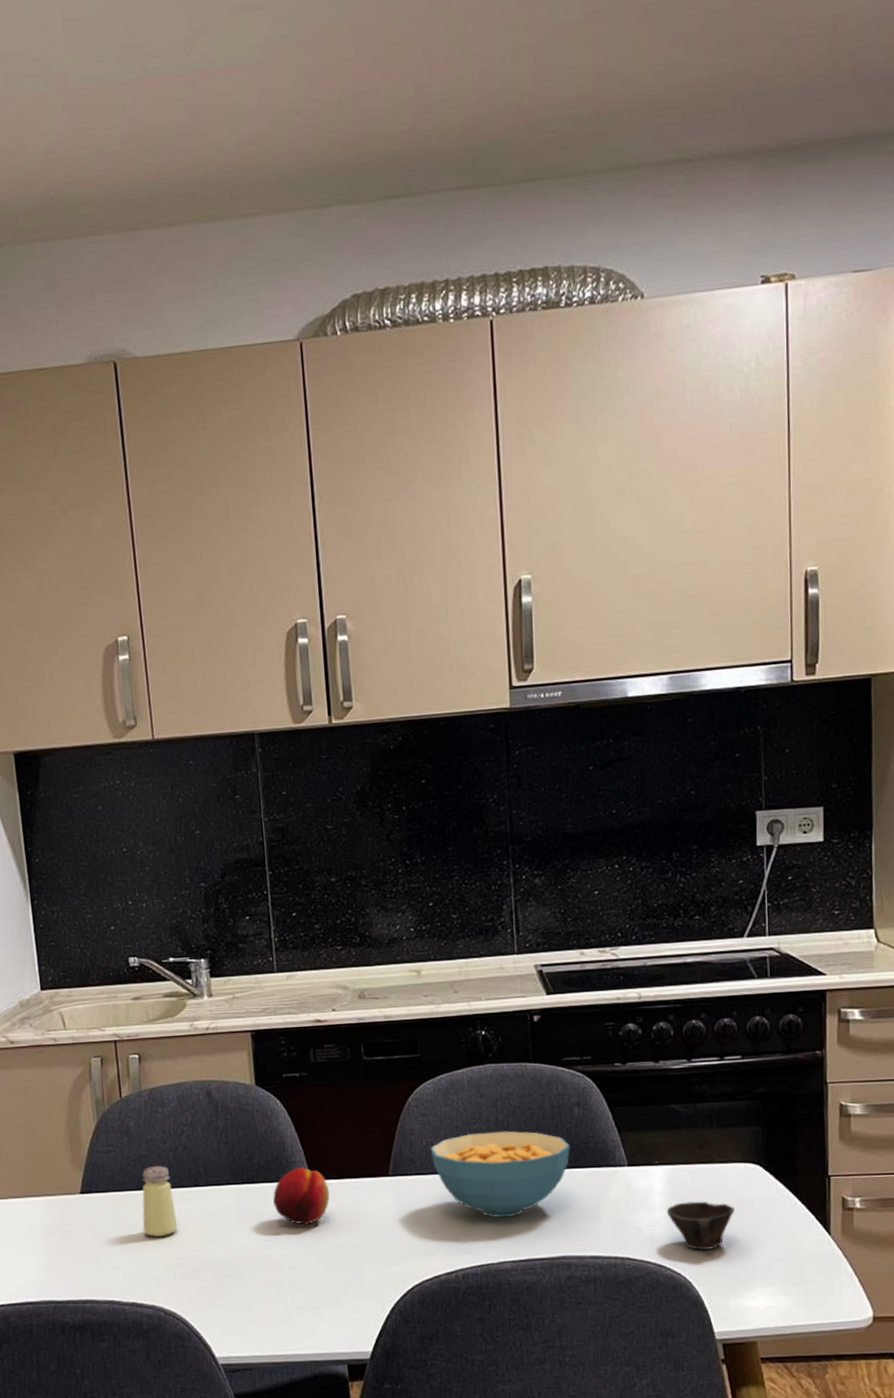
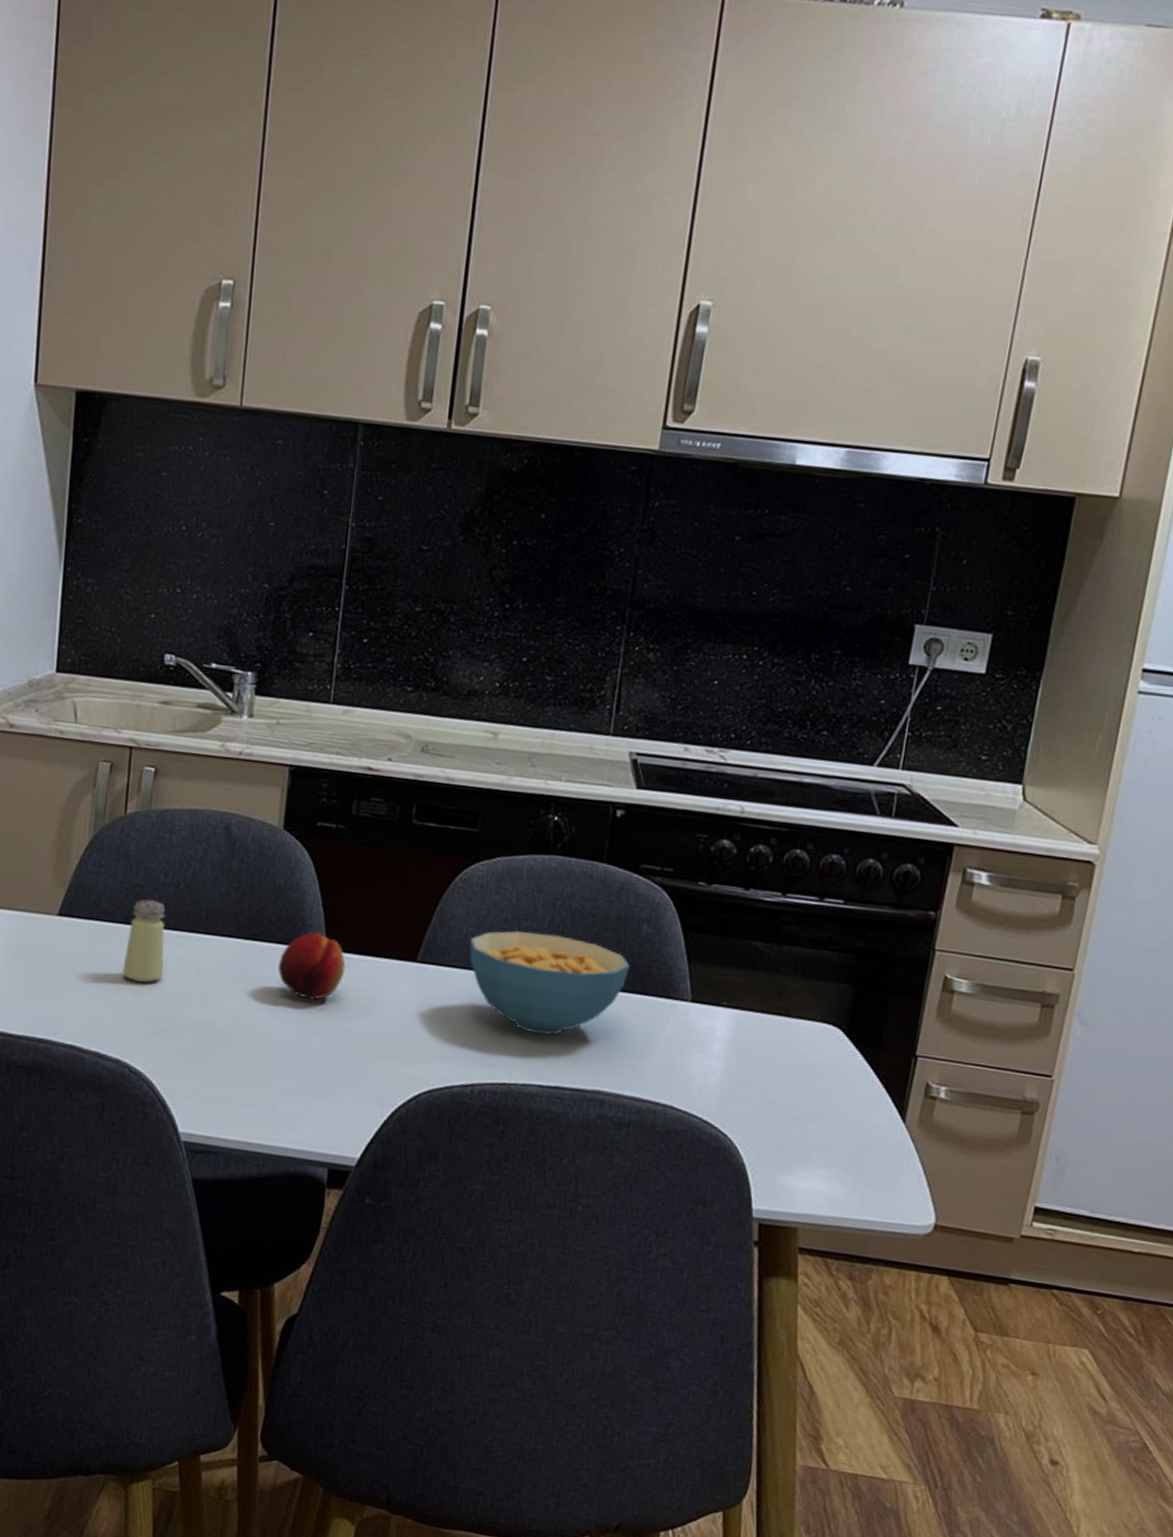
cup: present [666,1201,734,1250] -> none [724,1054,802,1115]

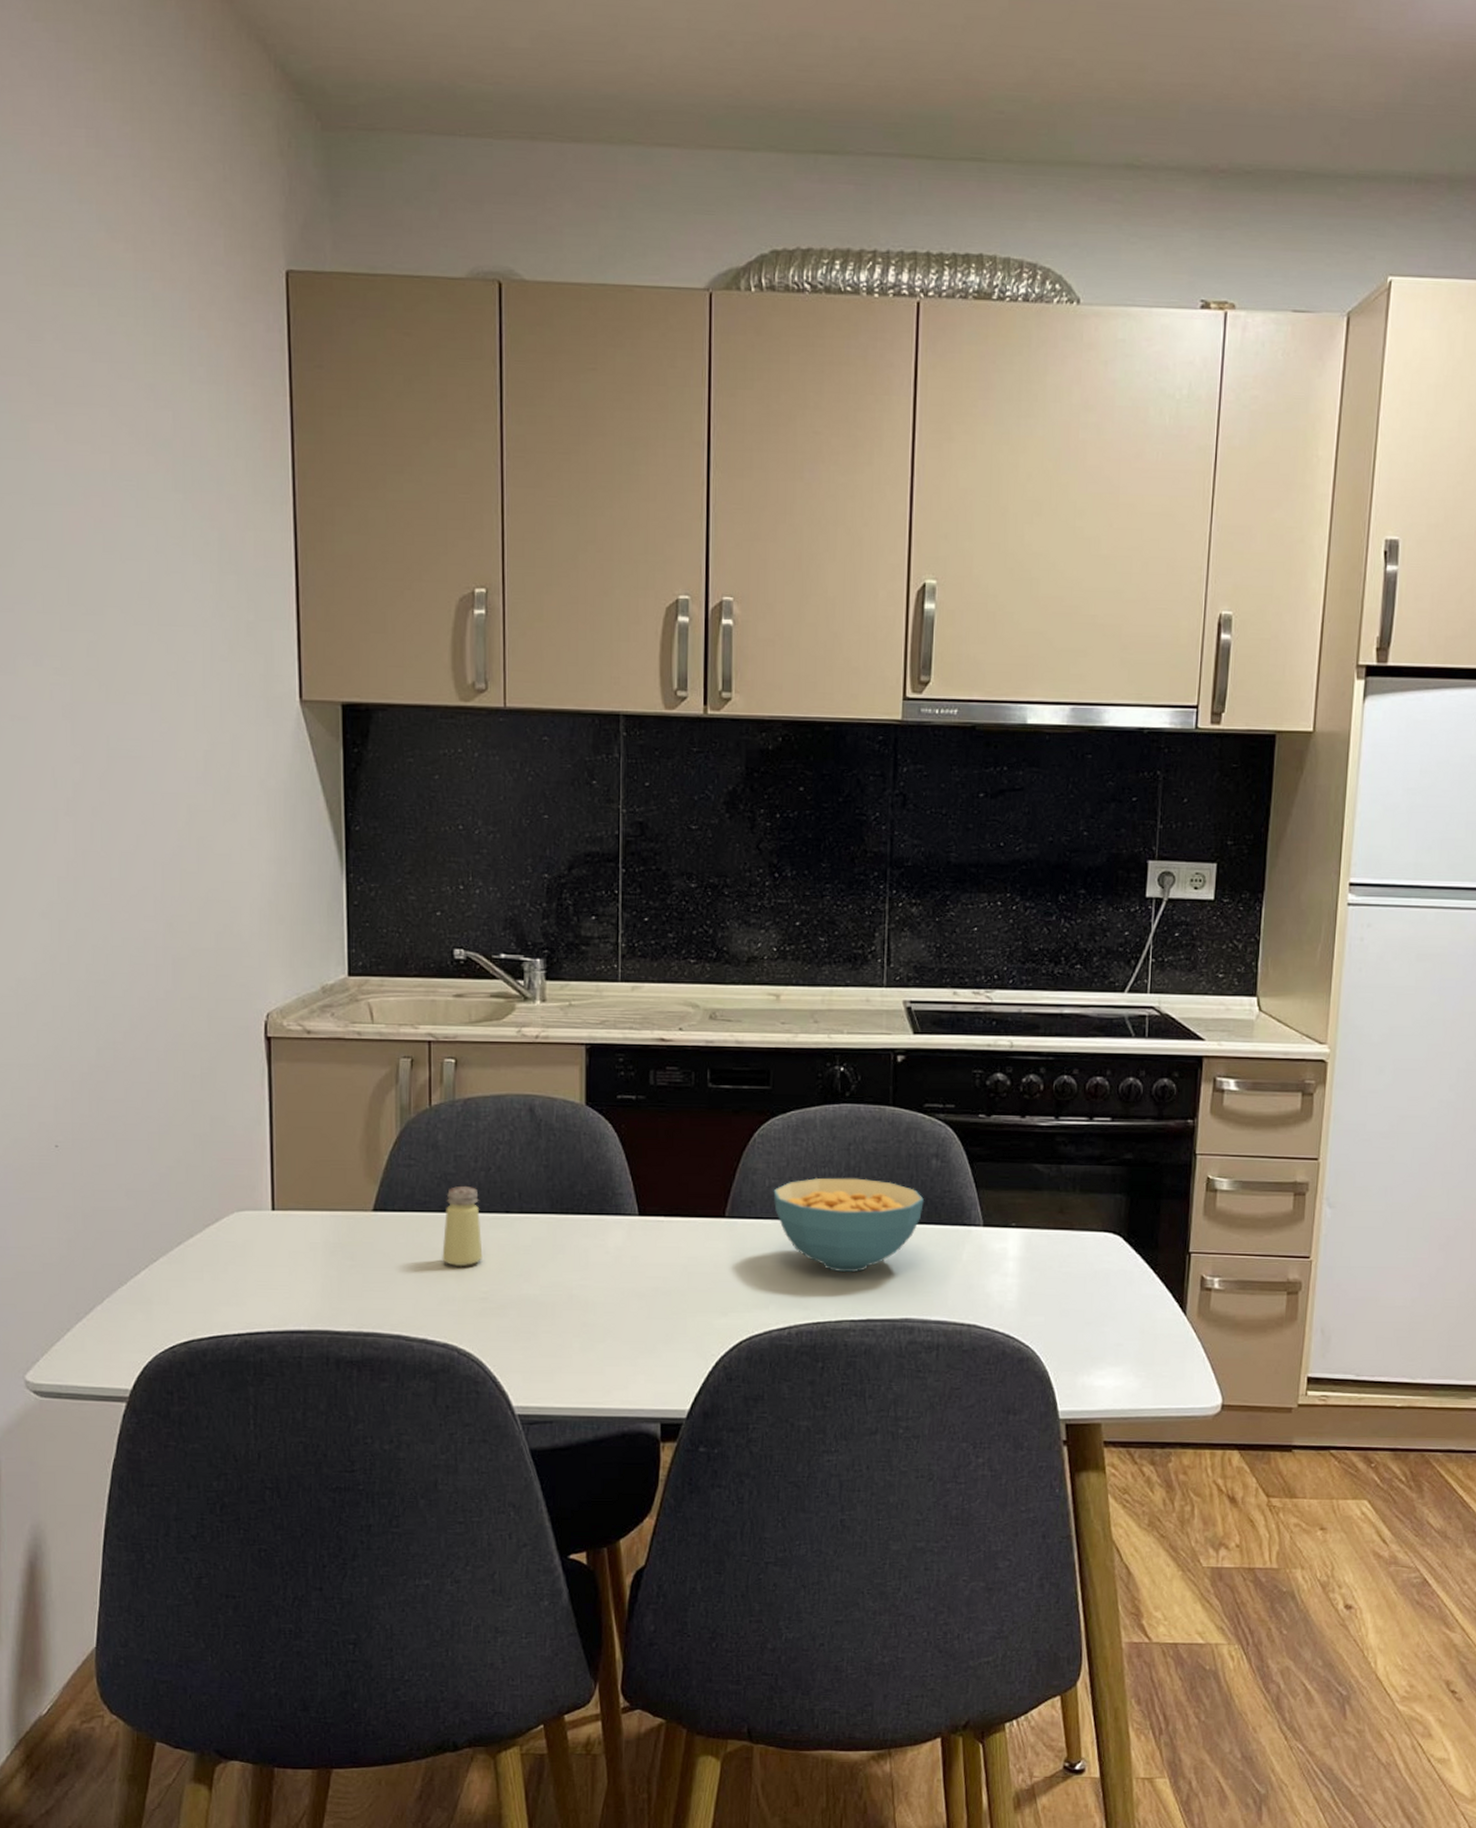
fruit: present [277,931,346,1001] -> none [593,1199,658,1266]

